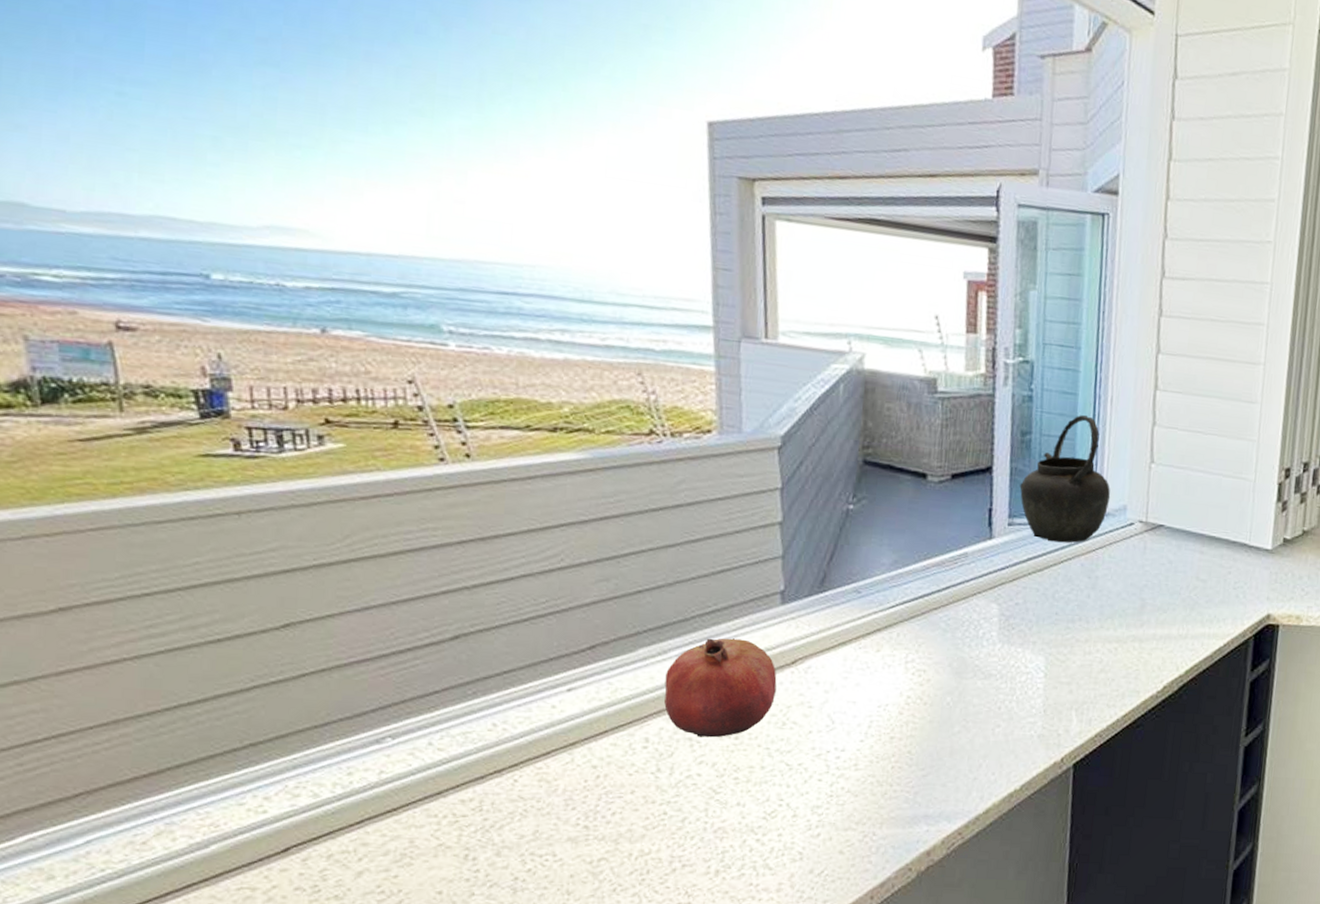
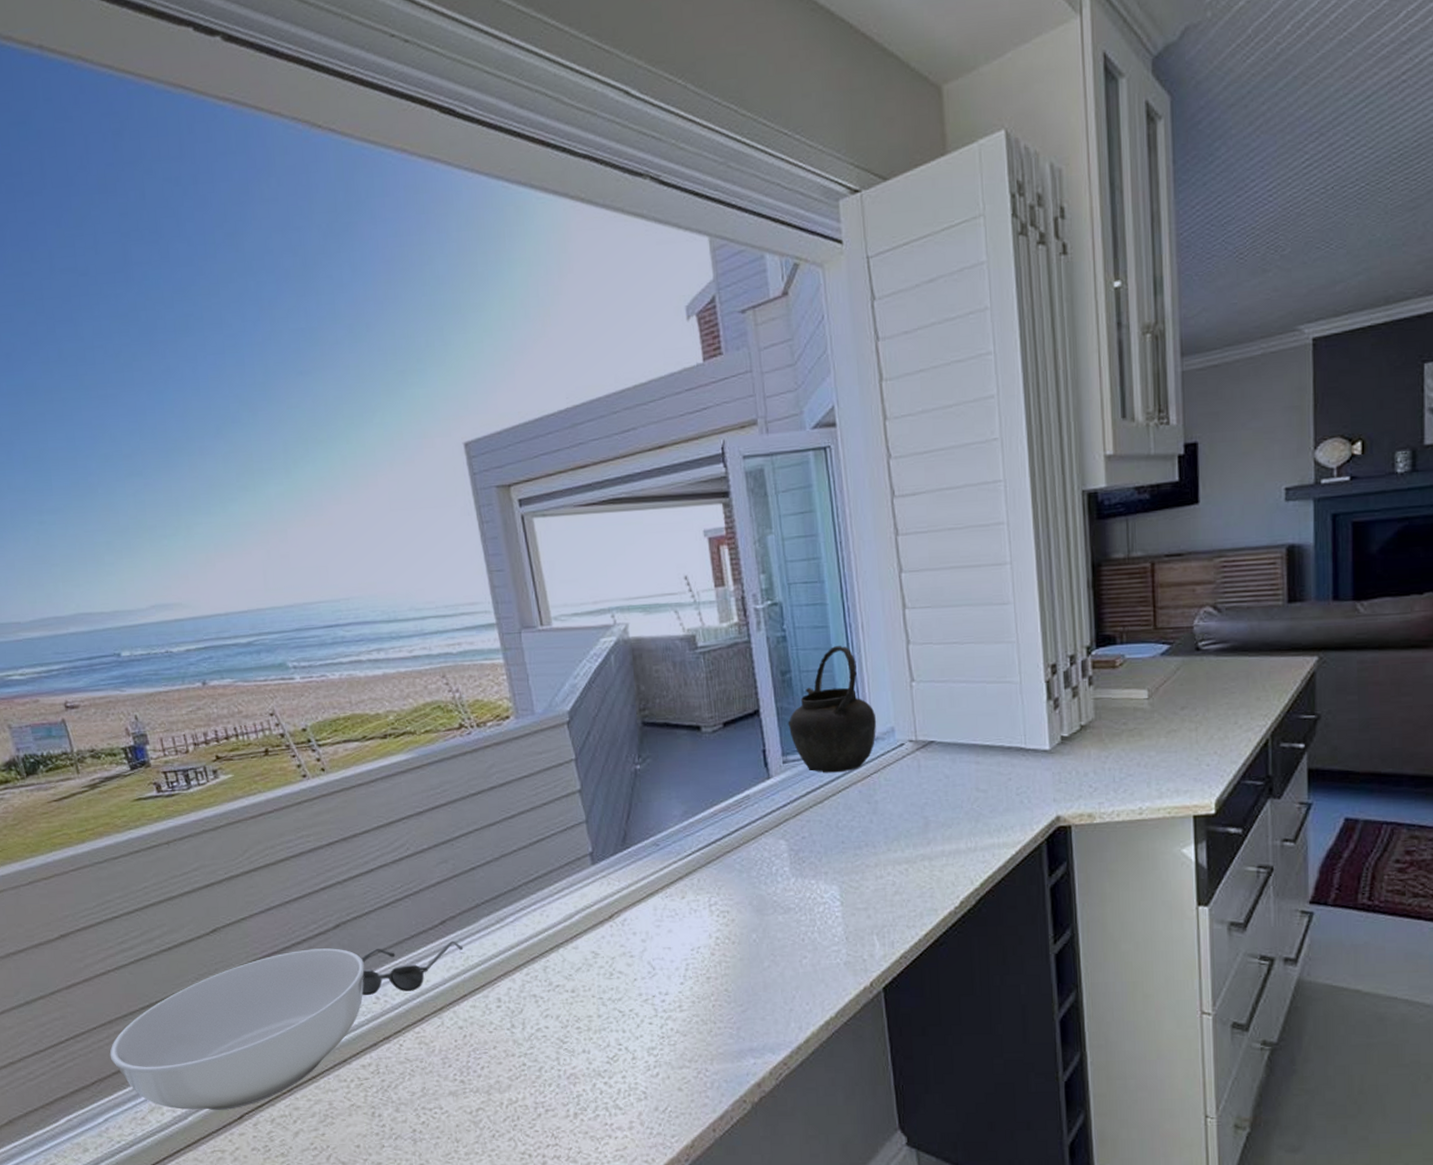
bowl: none [107,660,485,840] -> present [109,948,365,1110]
sunglasses: none [474,668,613,722] -> present [361,940,464,996]
fruit: present [664,638,777,738] -> none [505,900,600,993]

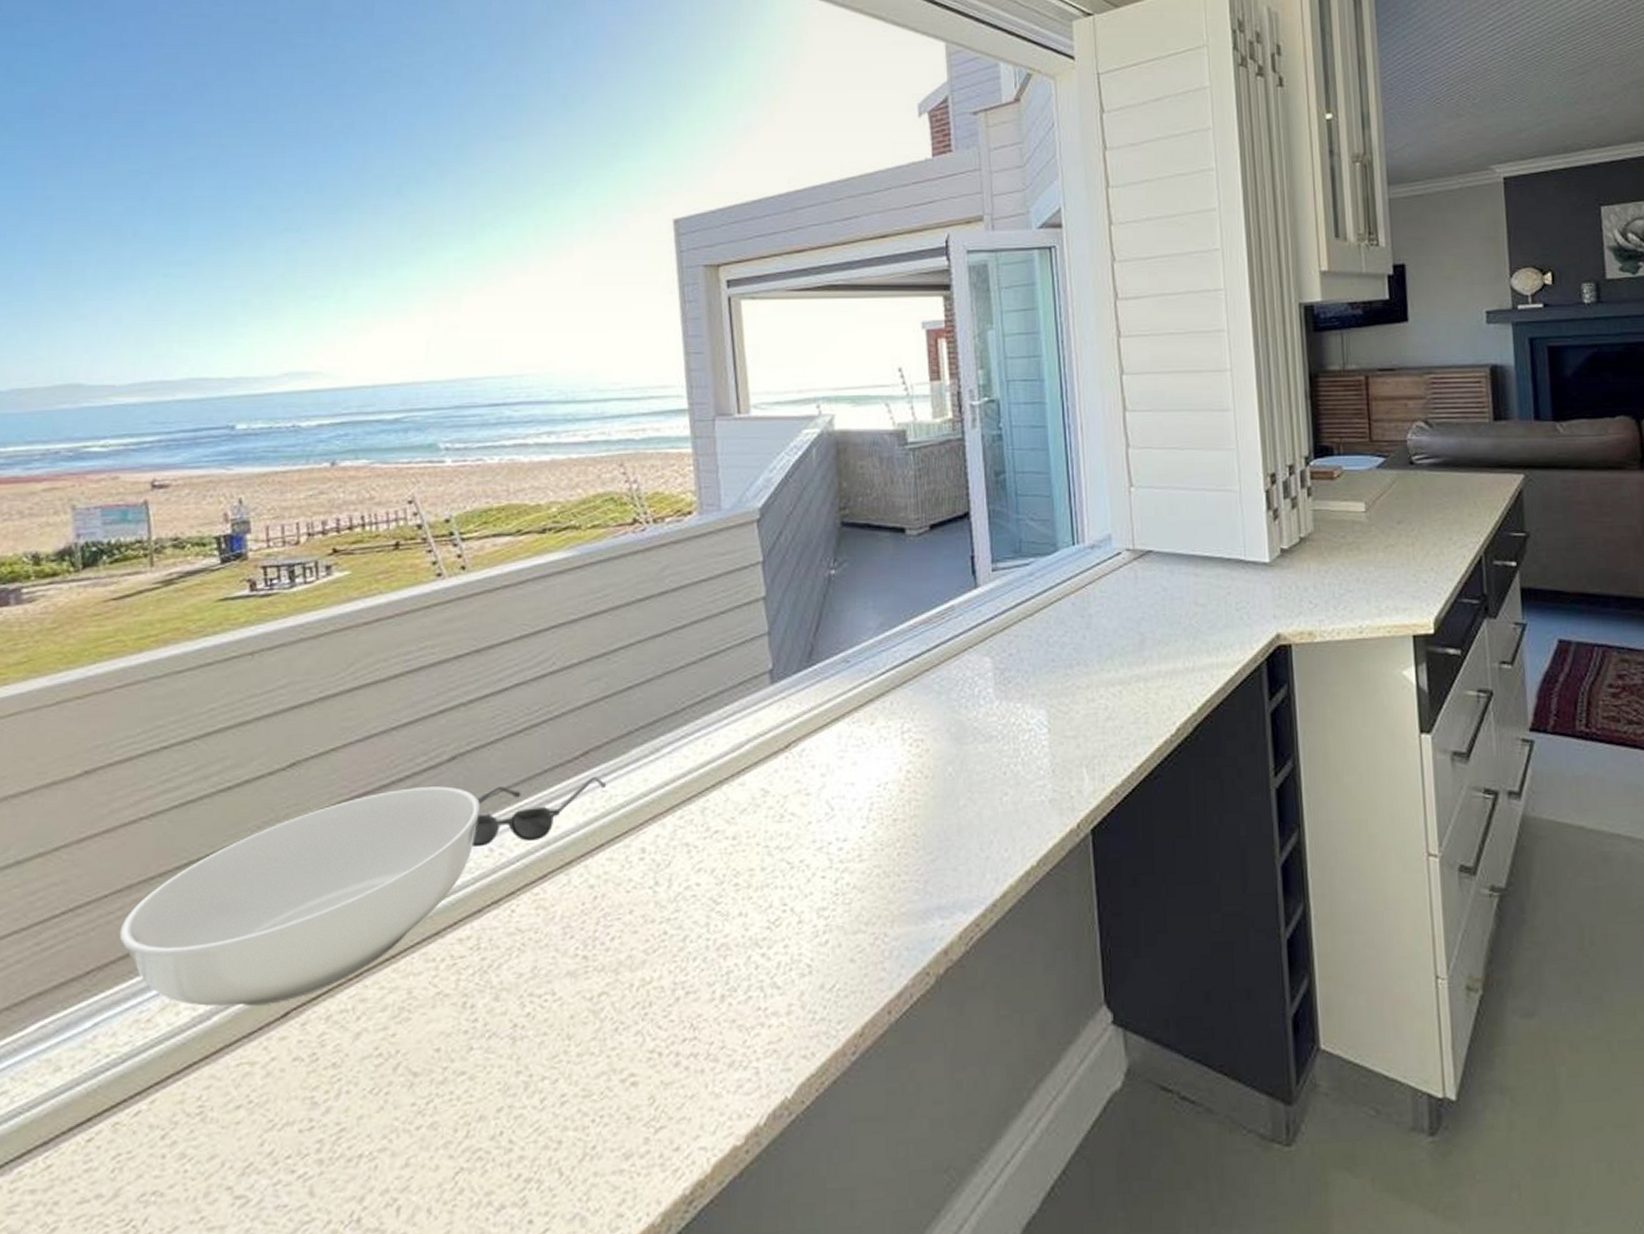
kettle: present [788,646,877,773] -> none [999,447,1093,583]

